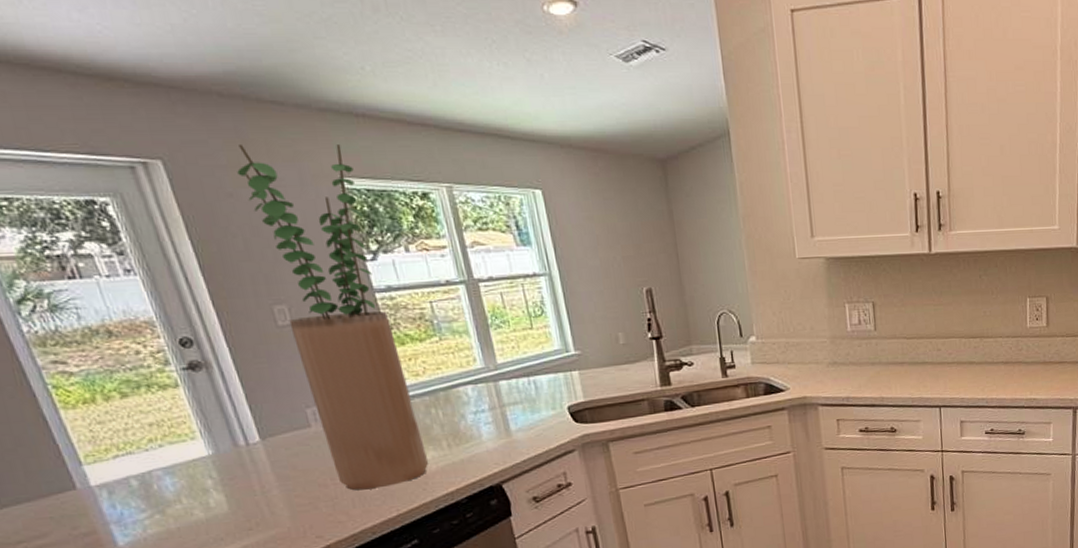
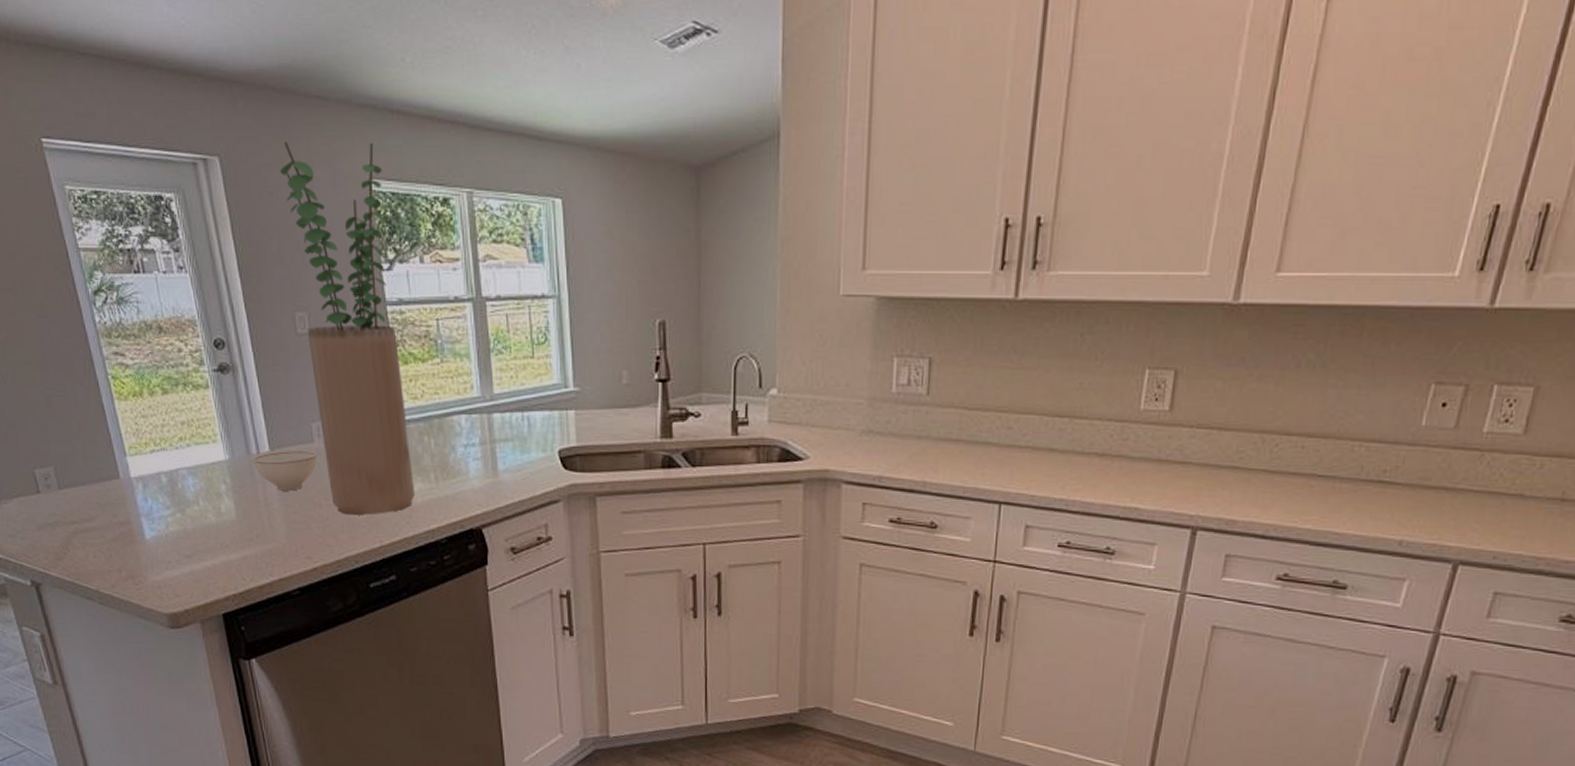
bowl: none [239,434,317,477] -> present [251,449,318,491]

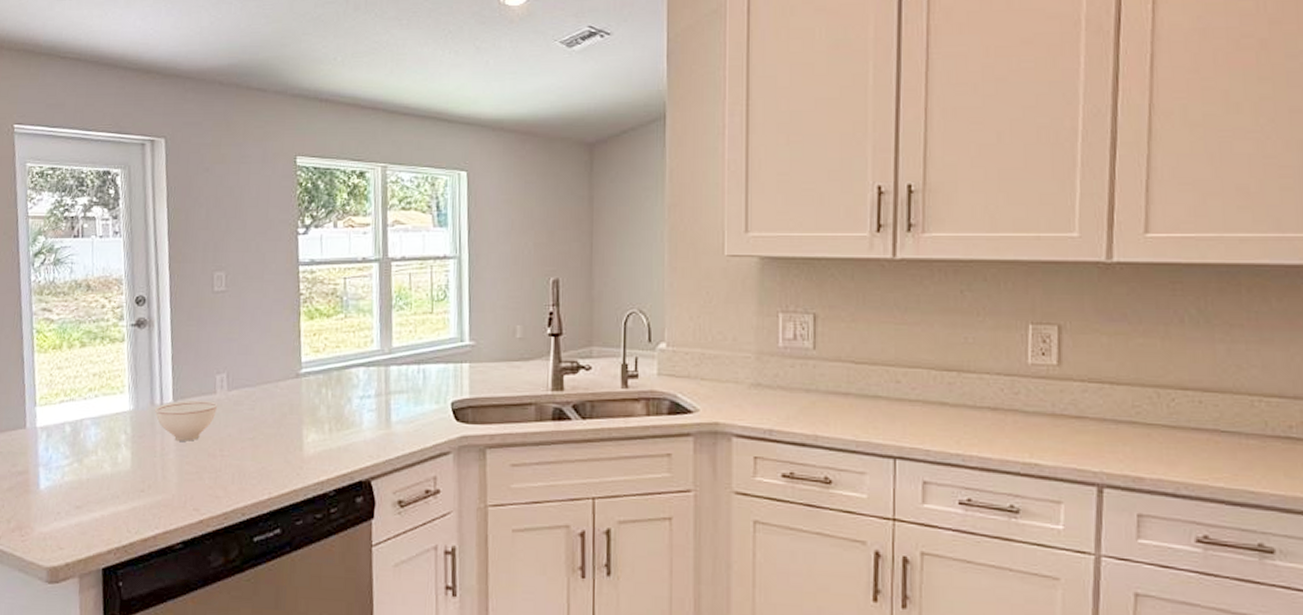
vase: present [280,141,416,516] -> none [217,125,309,467]

